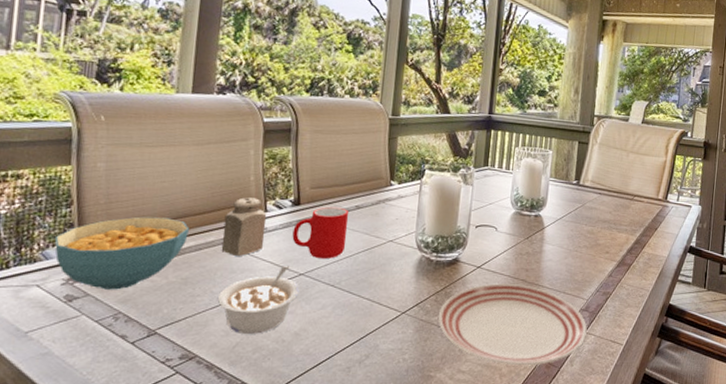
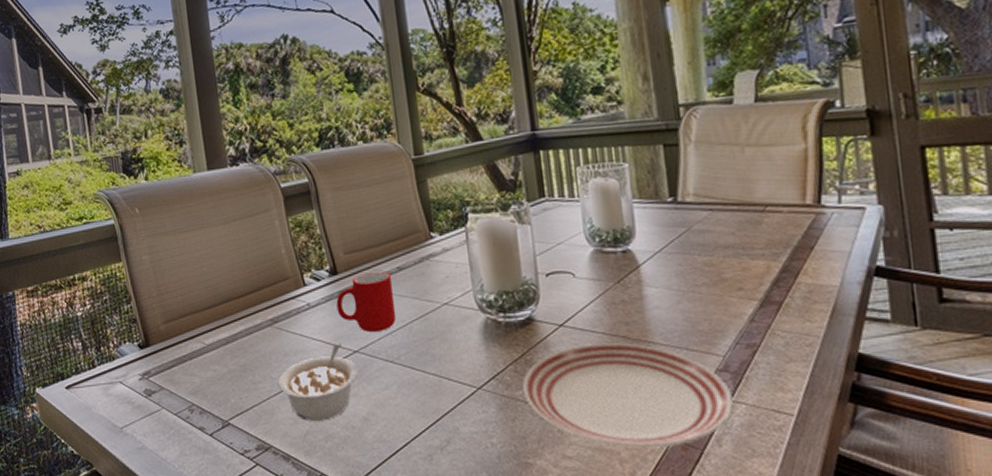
cereal bowl: present [54,216,189,290] -> none [124,303,237,382]
salt shaker: present [221,197,267,257] -> none [265,272,311,338]

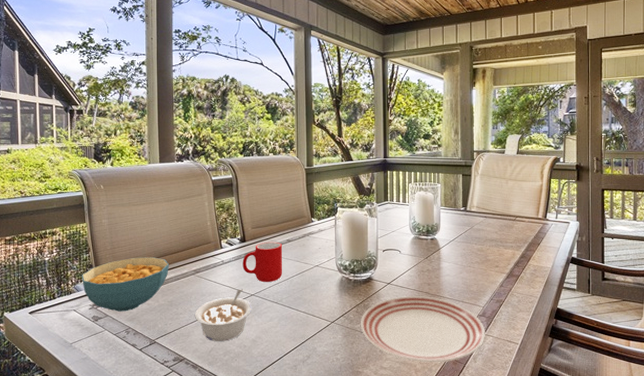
cereal bowl: none [124,303,237,382] -> present [81,257,169,312]

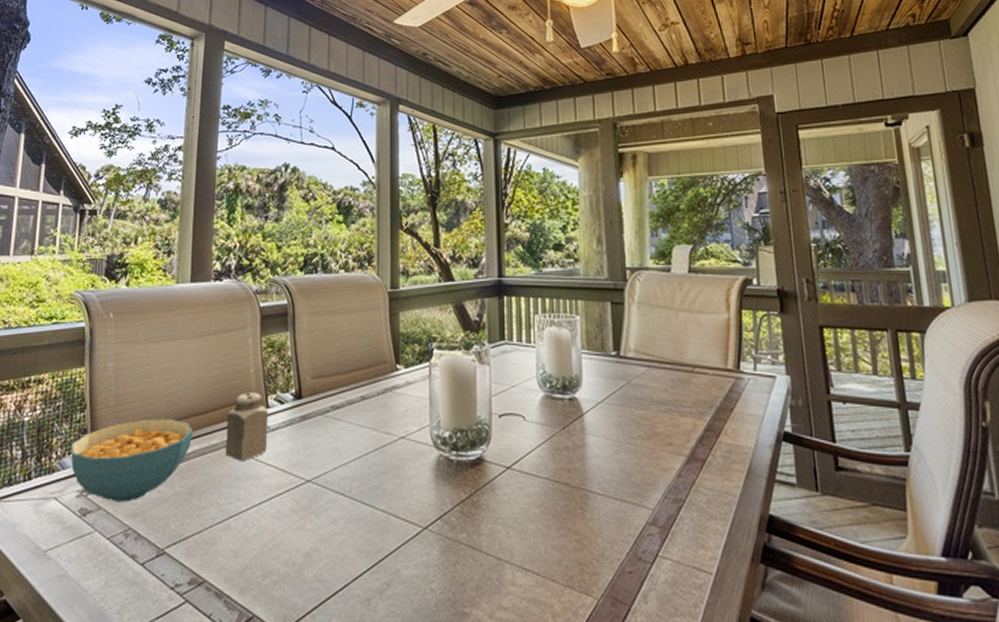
salt shaker: none [193,238,223,284] -> present [225,392,269,462]
legume: present [195,289,252,341] -> none [224,471,307,555]
cup: present [242,242,283,283] -> none [296,399,354,462]
dinner plate: present [361,295,485,363] -> none [468,488,660,602]

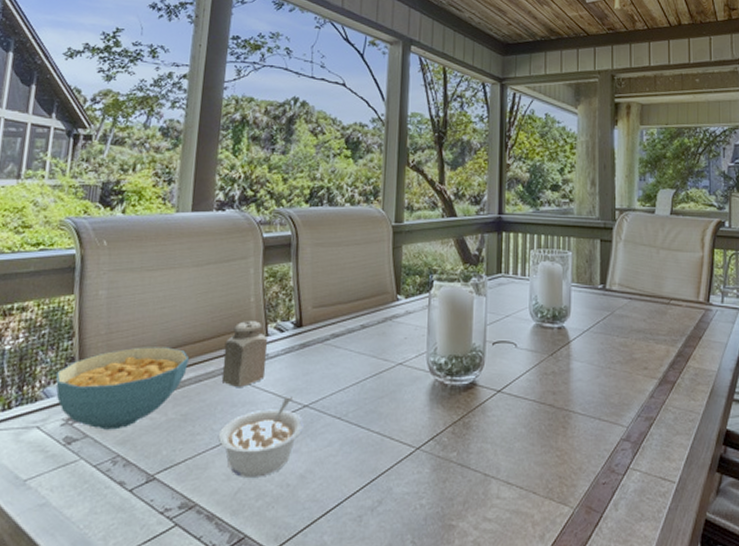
legume: none [224,471,307,555] -> present [219,397,304,477]

